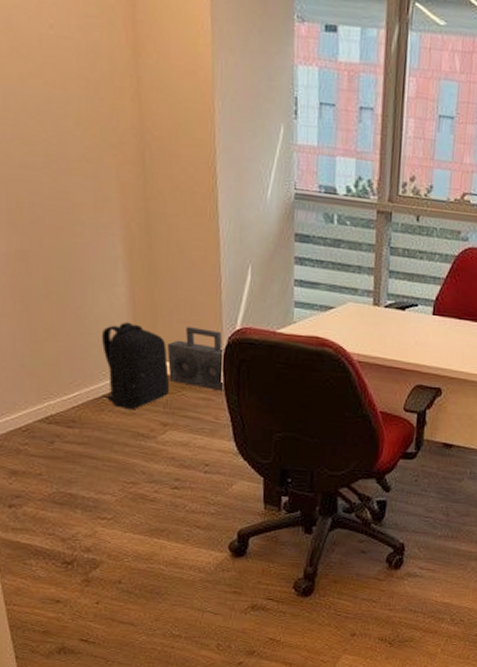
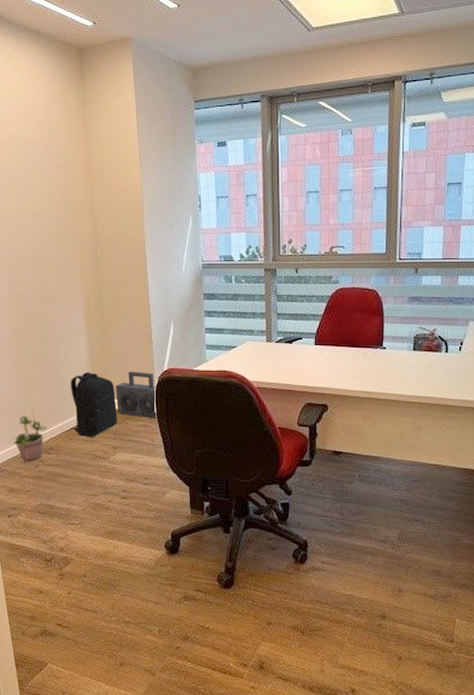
potted plant: none [15,367,67,436] -> present [13,410,47,461]

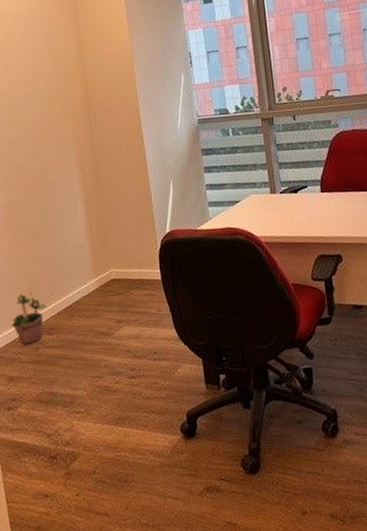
backpack: present [70,371,117,437] -> none [68,241,120,312]
speaker: present [115,372,157,419] -> none [116,236,162,286]

